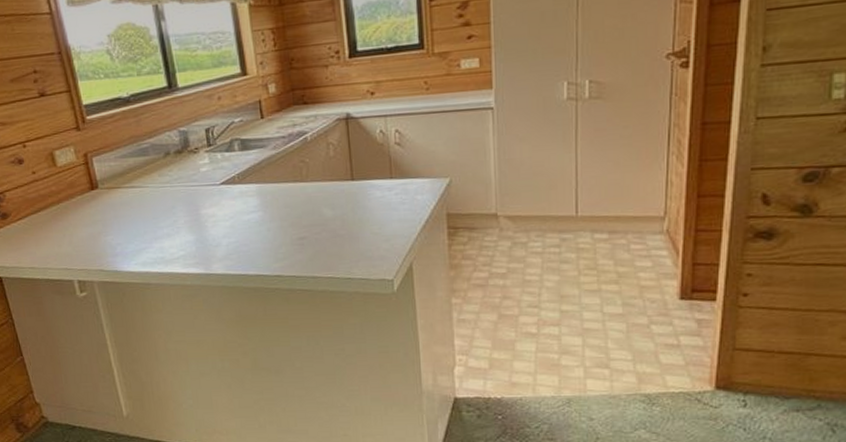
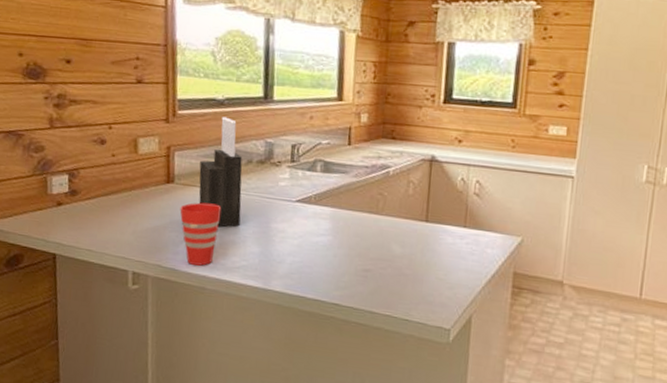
cup: none [109,201,152,264] -> present [180,202,221,266]
knife block: none [119,113,172,223] -> present [199,117,243,227]

